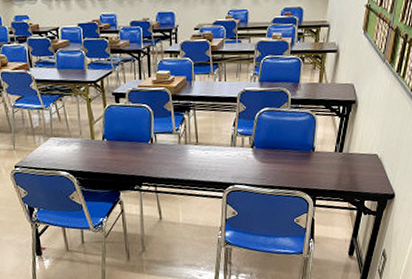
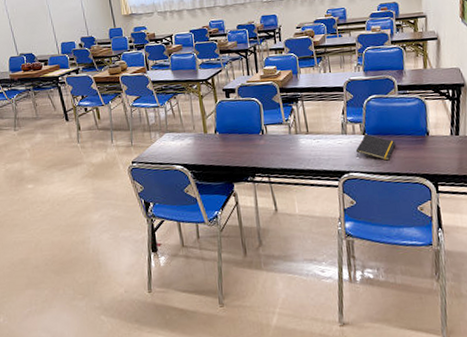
notepad: none [242,148,282,174] -> present [355,134,396,161]

